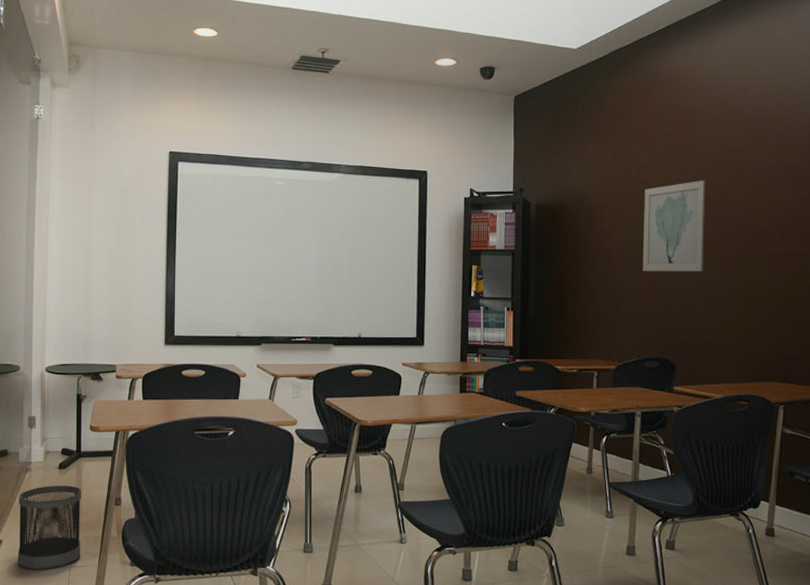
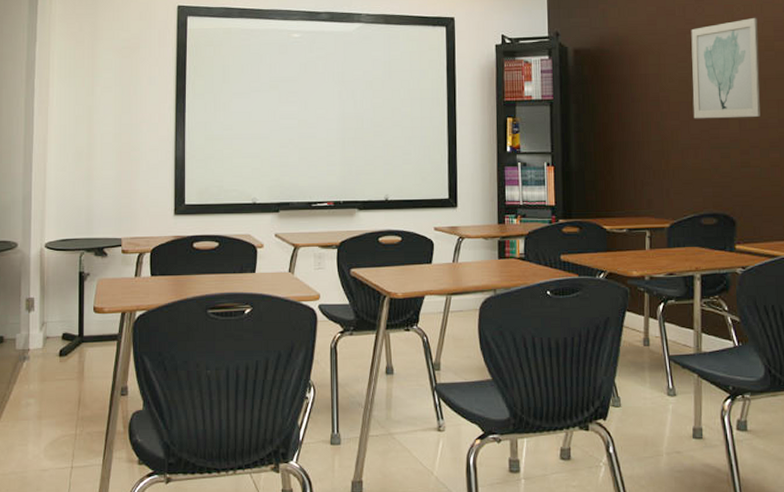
wastebasket: present [17,485,81,570] -> none [13,374,84,472]

